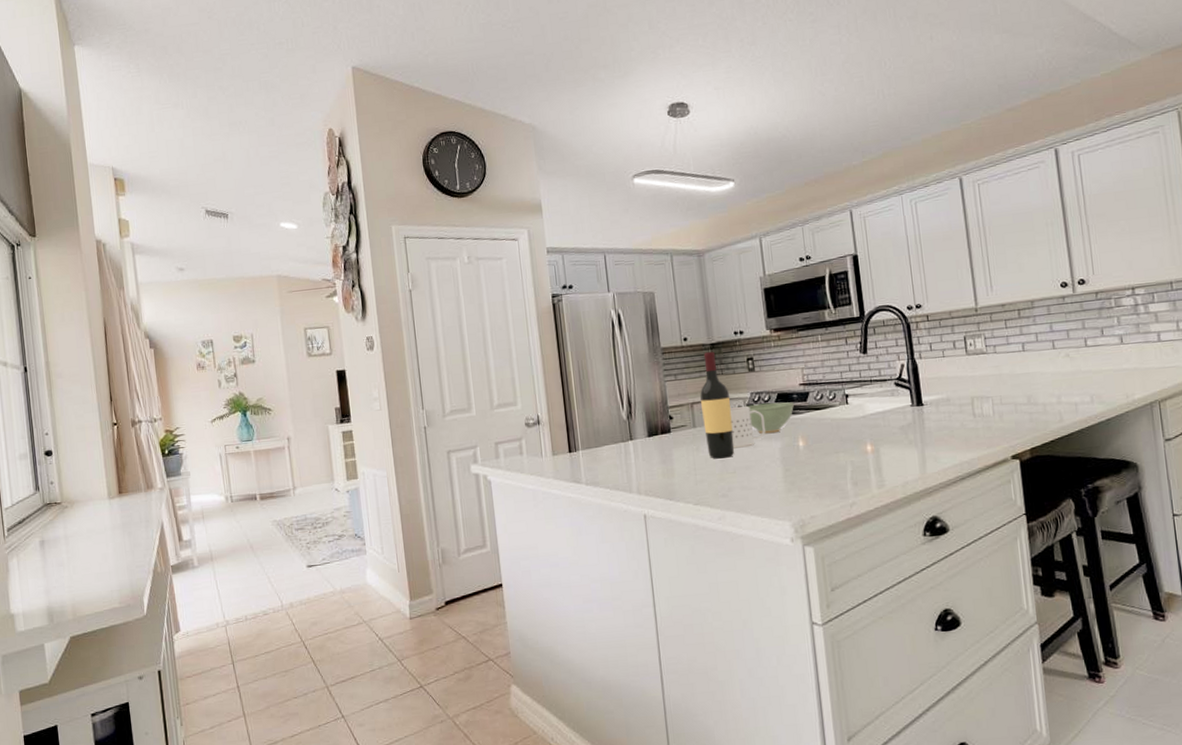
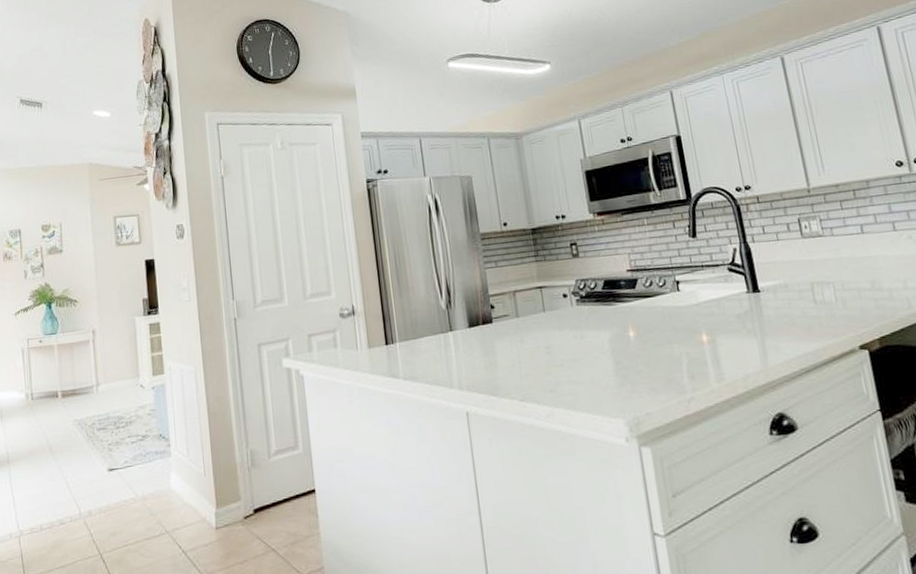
wine bottle: present [700,351,735,459] -> none [522,236,562,351]
mug: present [729,406,766,449] -> none [553,293,593,340]
bowl: present [746,402,795,434] -> none [572,289,623,324]

